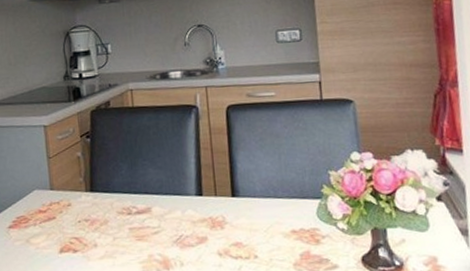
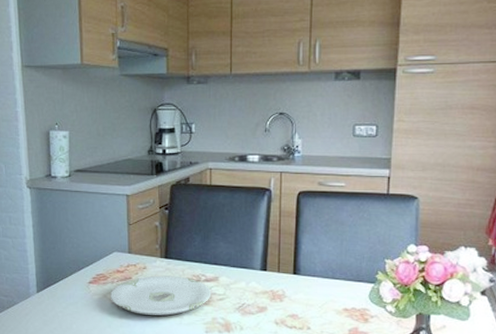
plate: none [34,210,145,259] -> present [111,275,212,316]

